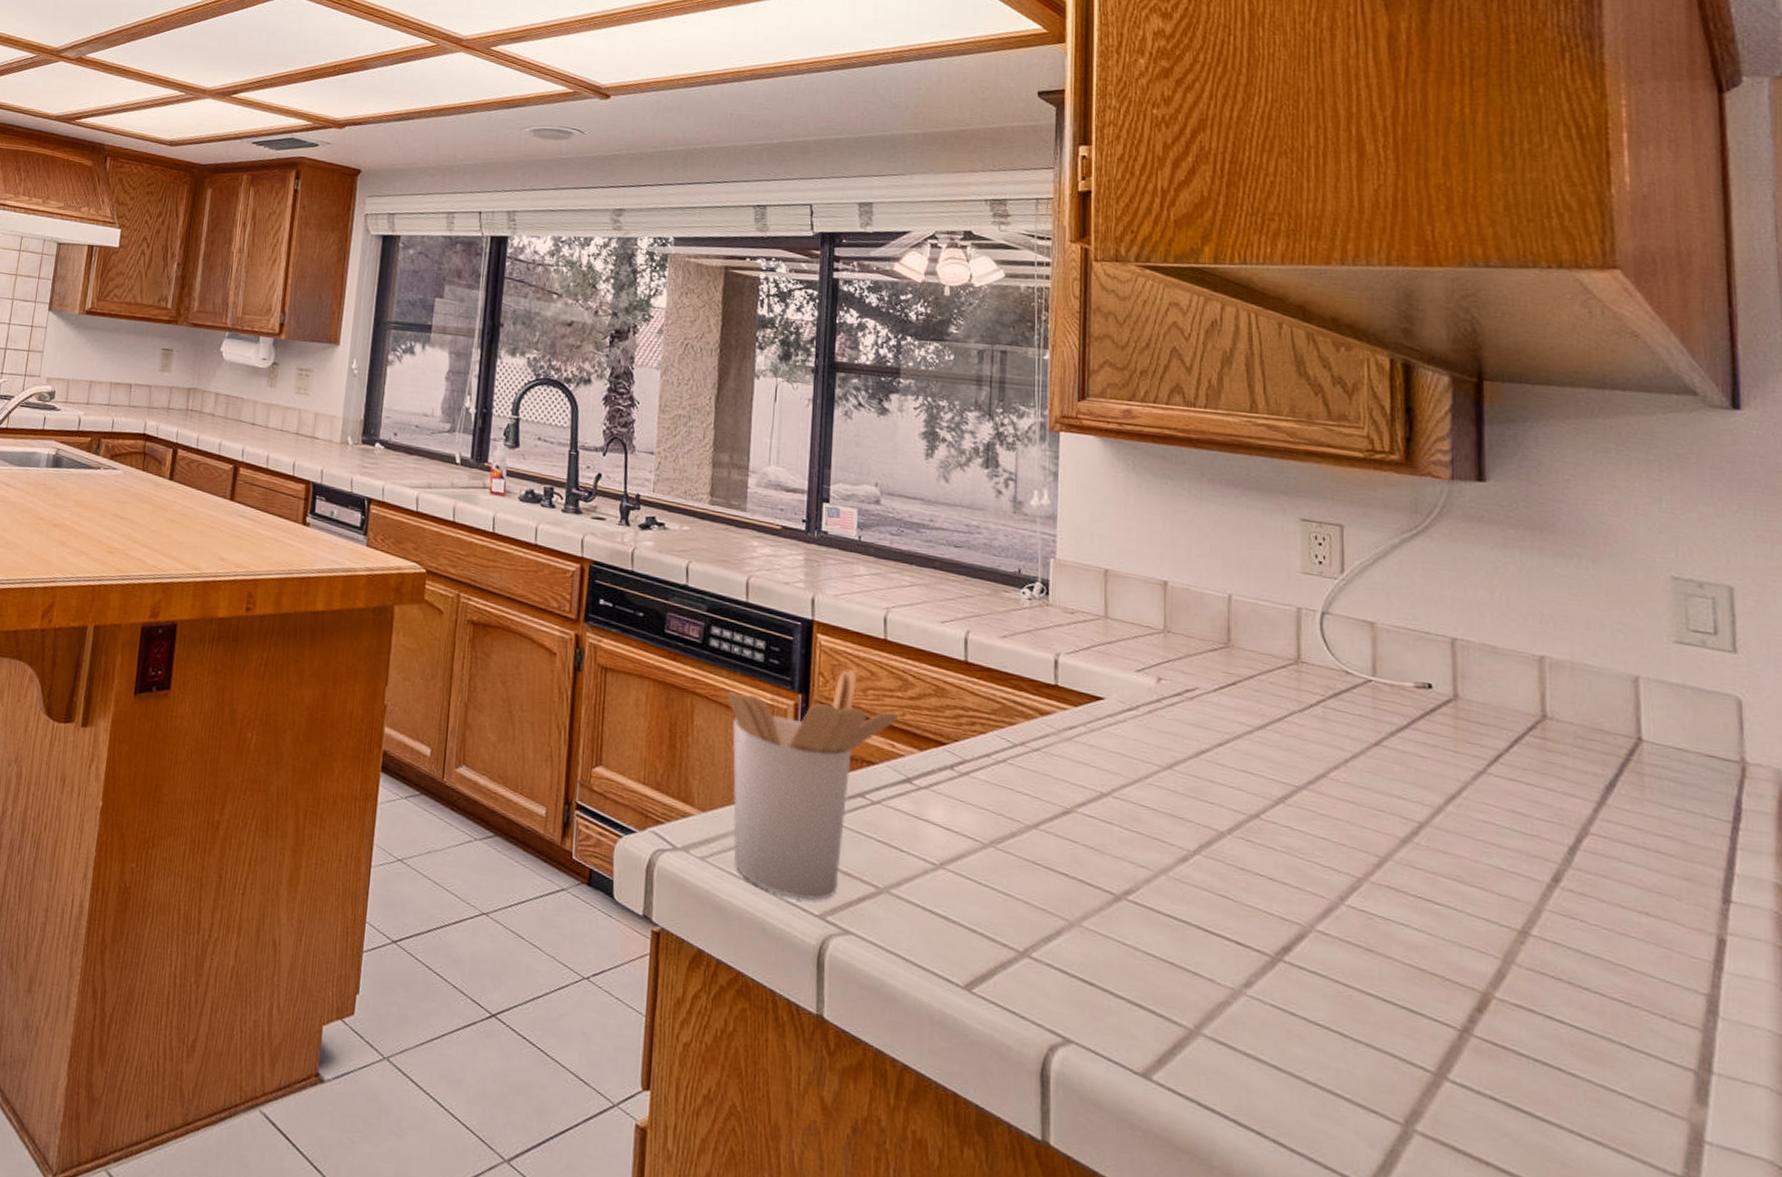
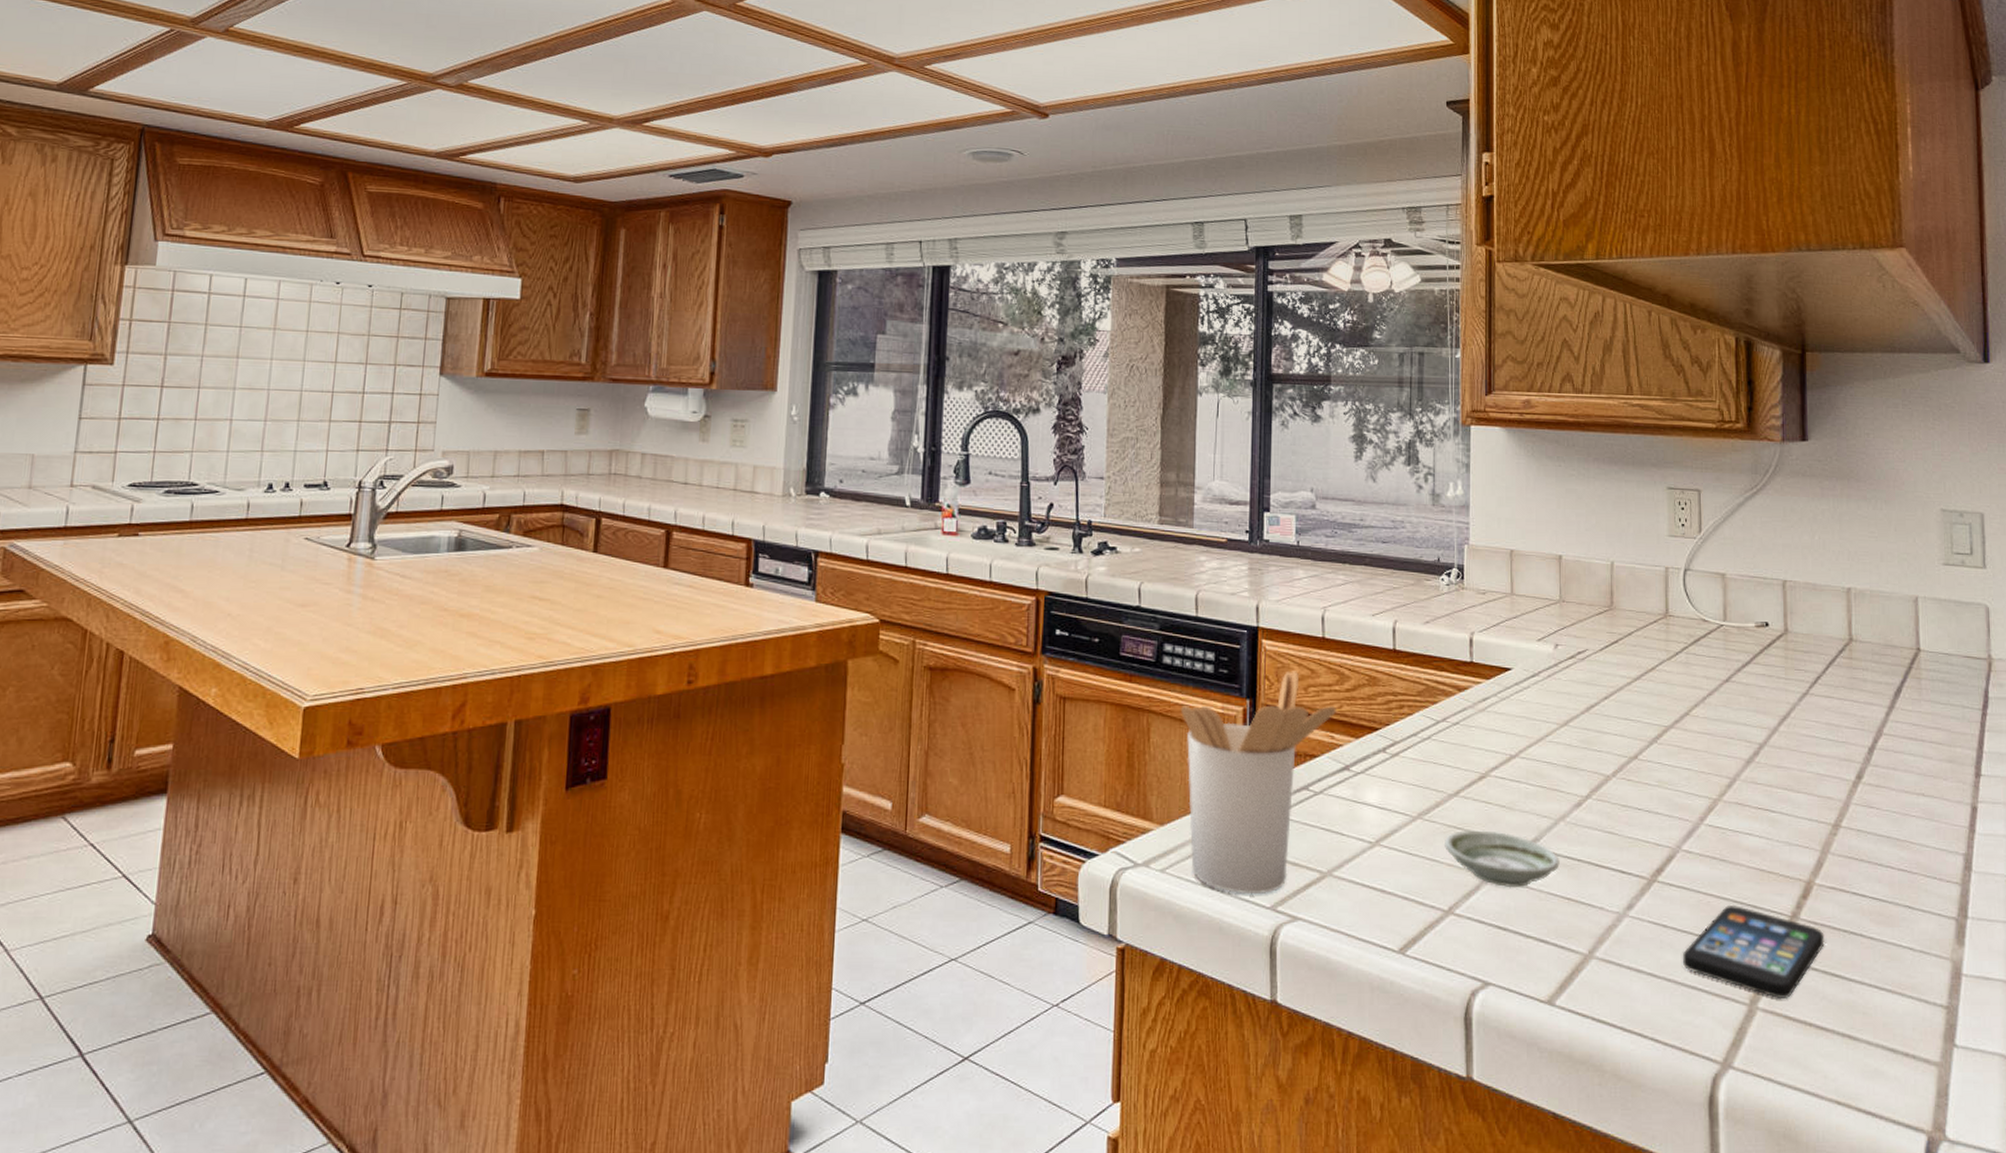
saucer: none [1019,867,1160,941] -> present [1443,830,1560,888]
smartphone: none [1316,1002,1507,1127] -> present [1683,904,1825,1000]

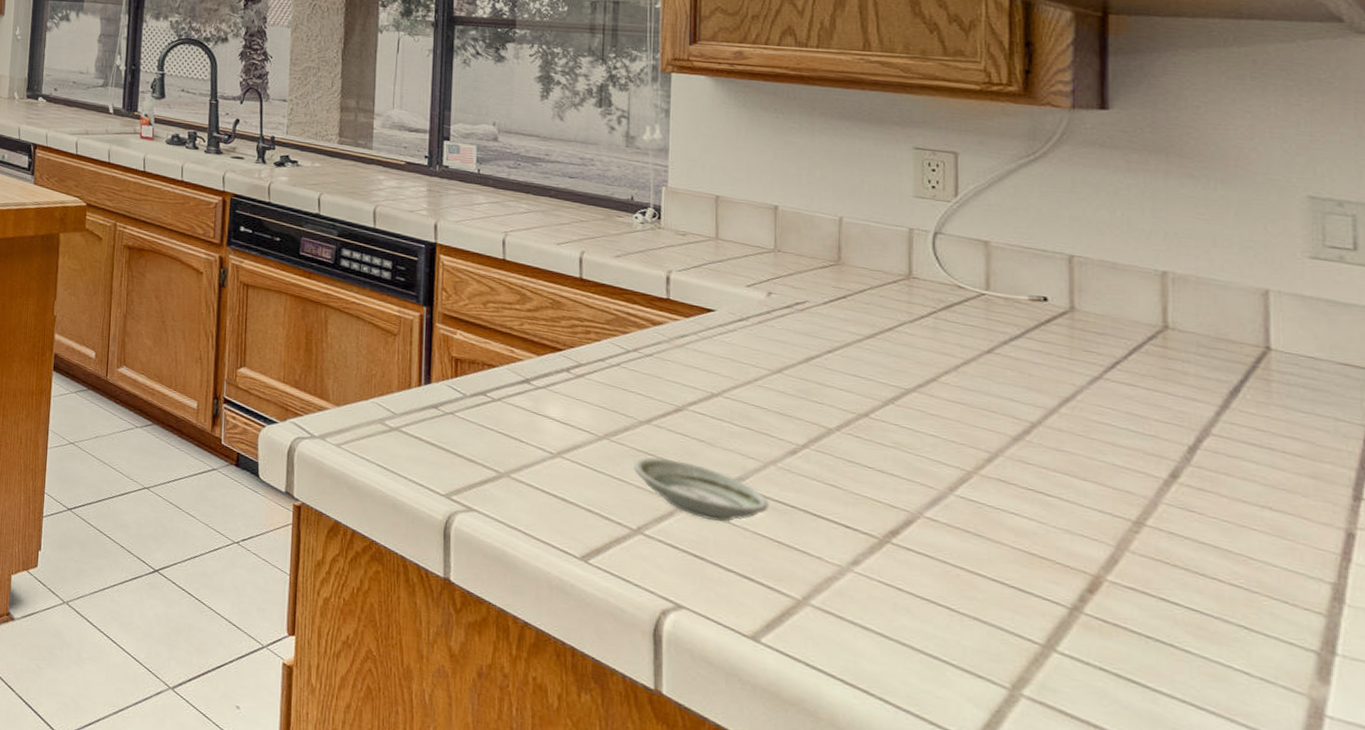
utensil holder: present [1181,671,1336,895] -> none [358,286,517,482]
smartphone: present [1683,904,1825,1000] -> none [923,581,1118,693]

